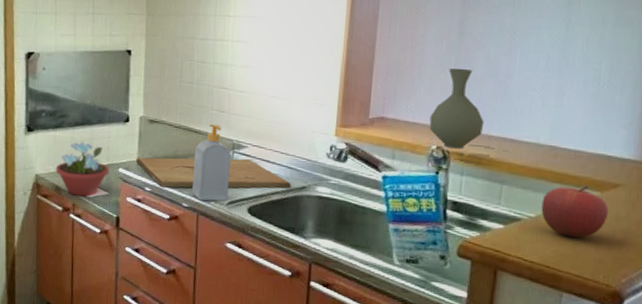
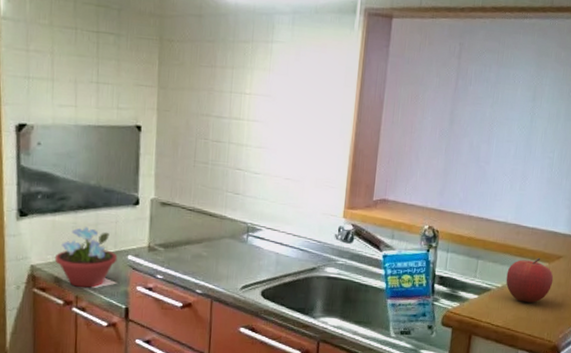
cutting board: present [136,157,291,189] -> none [147,241,303,275]
soap bottle: present [191,124,231,201] -> none [205,207,246,287]
vase: present [429,68,485,150] -> none [423,153,467,229]

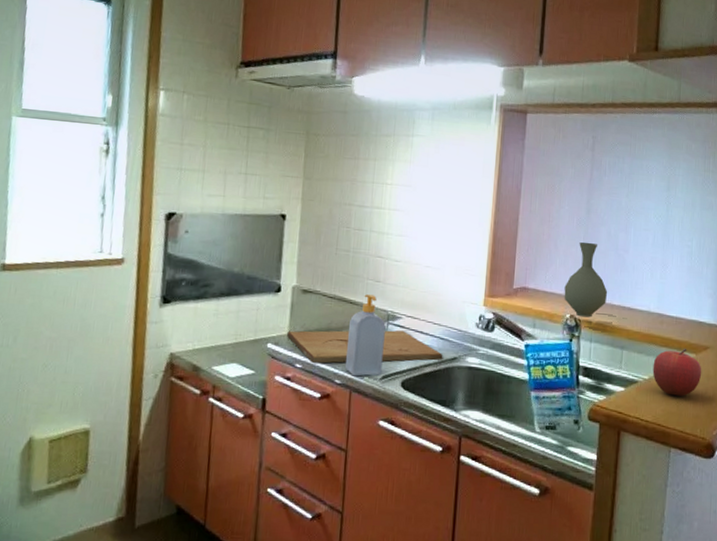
potted flower: present [54,226,118,288] -> none [194,313,257,377]
cutting board: none [147,241,303,275] -> present [287,330,443,364]
soap bottle: none [205,207,246,287] -> present [344,294,386,377]
vase: none [423,153,467,229] -> present [564,241,608,318]

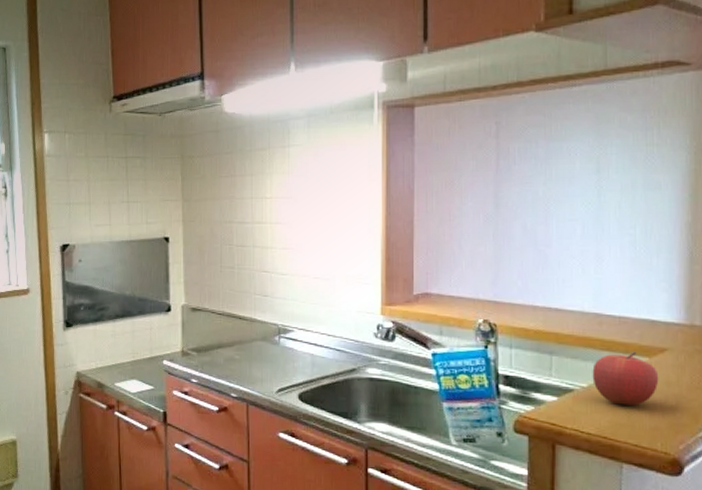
cutting board: present [287,330,443,364] -> none [181,343,341,378]
soap bottle: present [344,294,386,377] -> none [239,309,277,390]
vase: present [564,241,608,318] -> none [474,239,528,322]

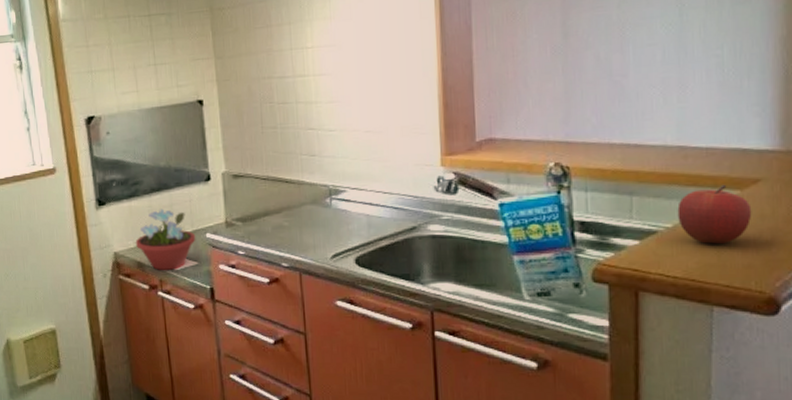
potted flower: none [97,334,154,392] -> present [135,208,196,270]

